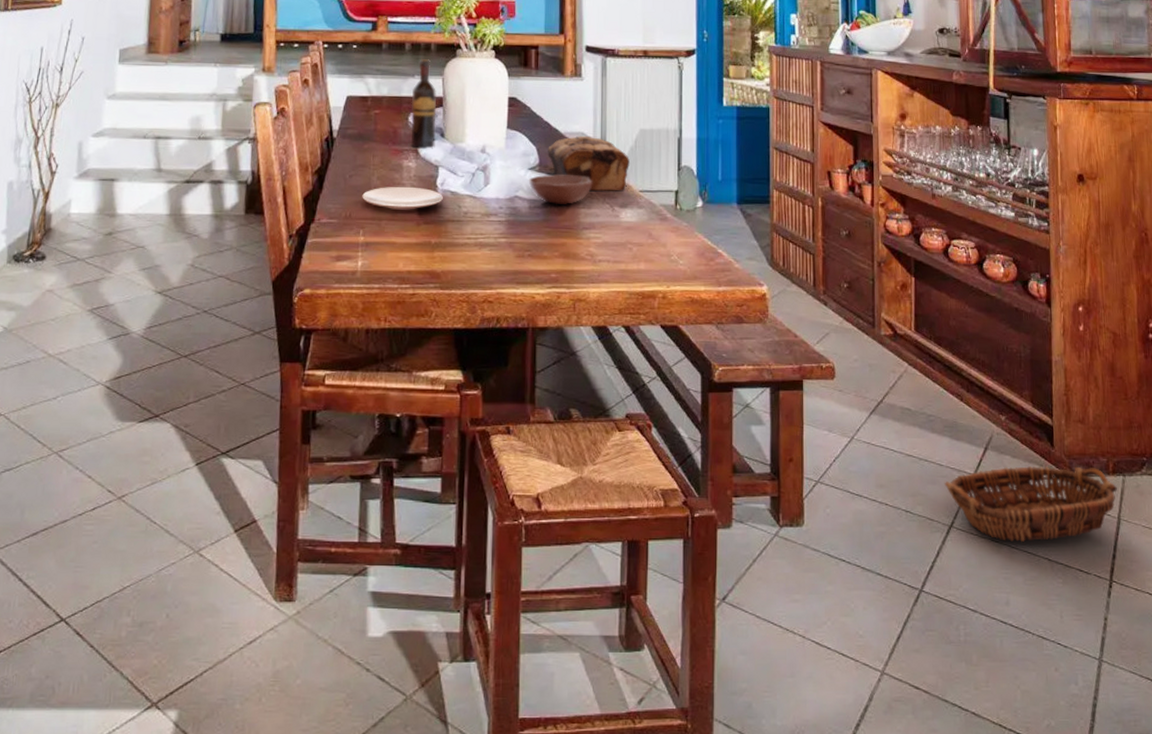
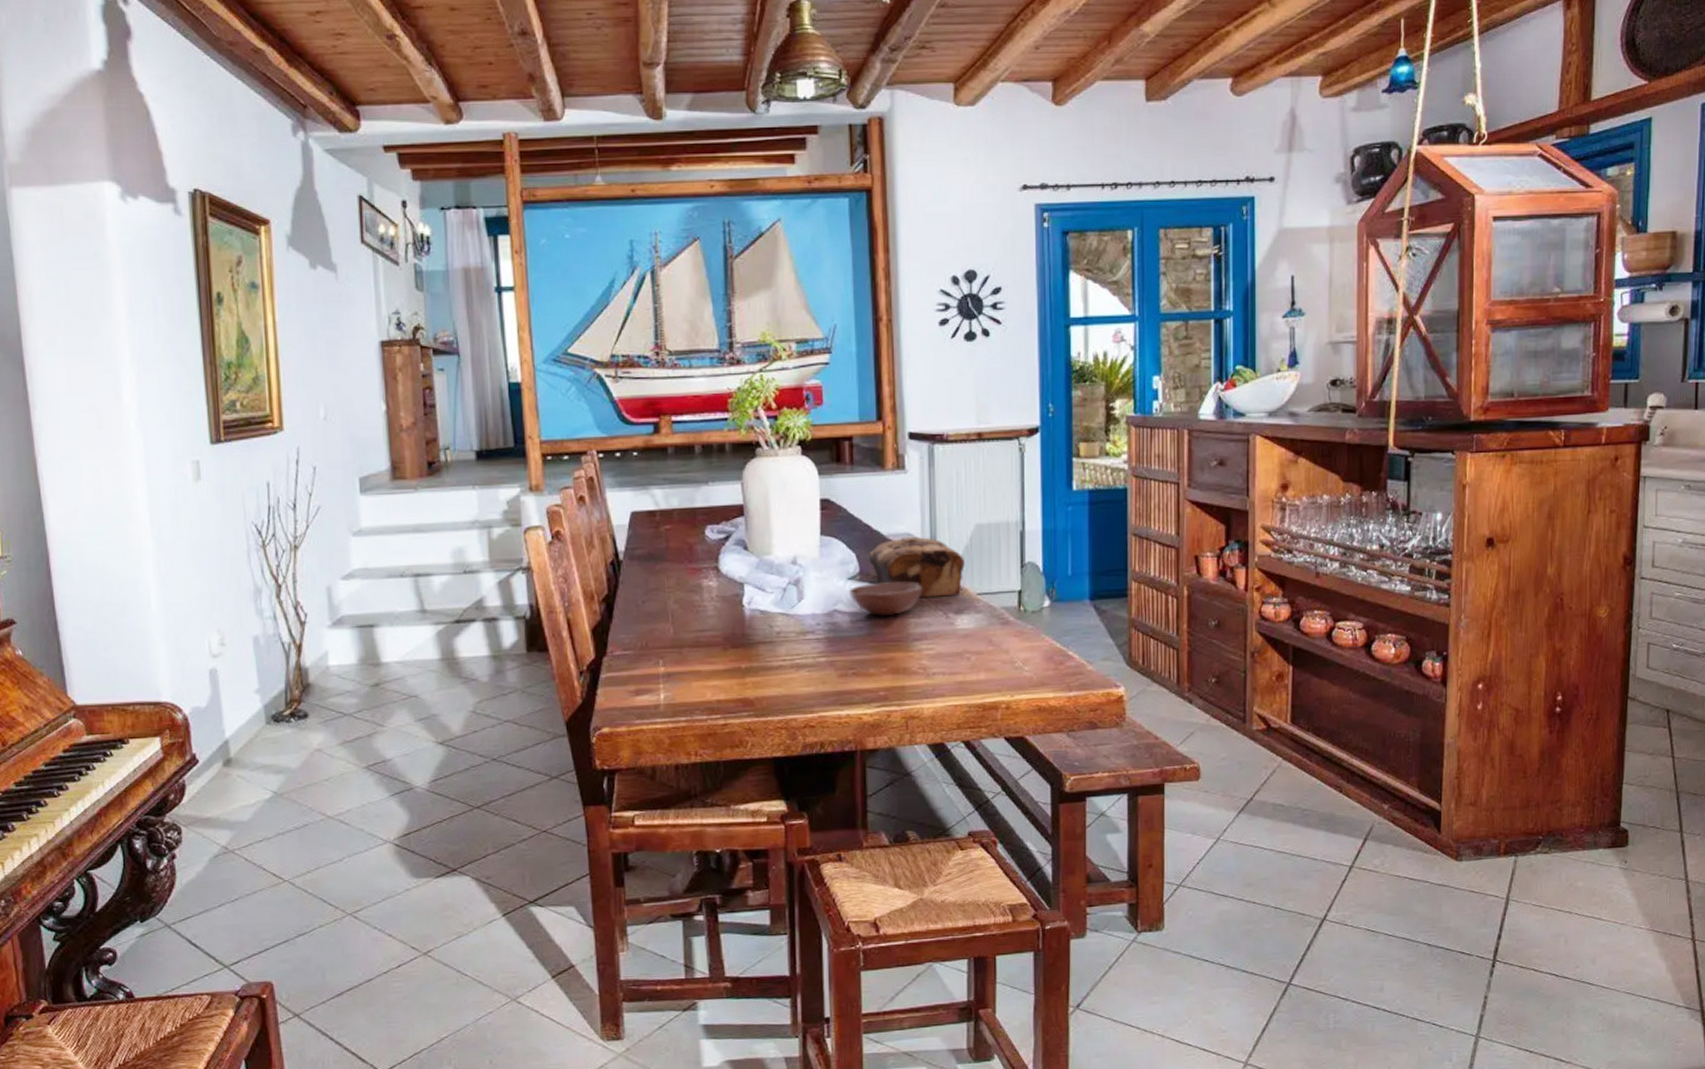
plate: present [362,186,443,210] -> none [658,608,751,635]
wine bottle: present [410,58,437,150] -> none [706,461,738,567]
basket: present [944,466,1117,542] -> none [1318,850,1508,930]

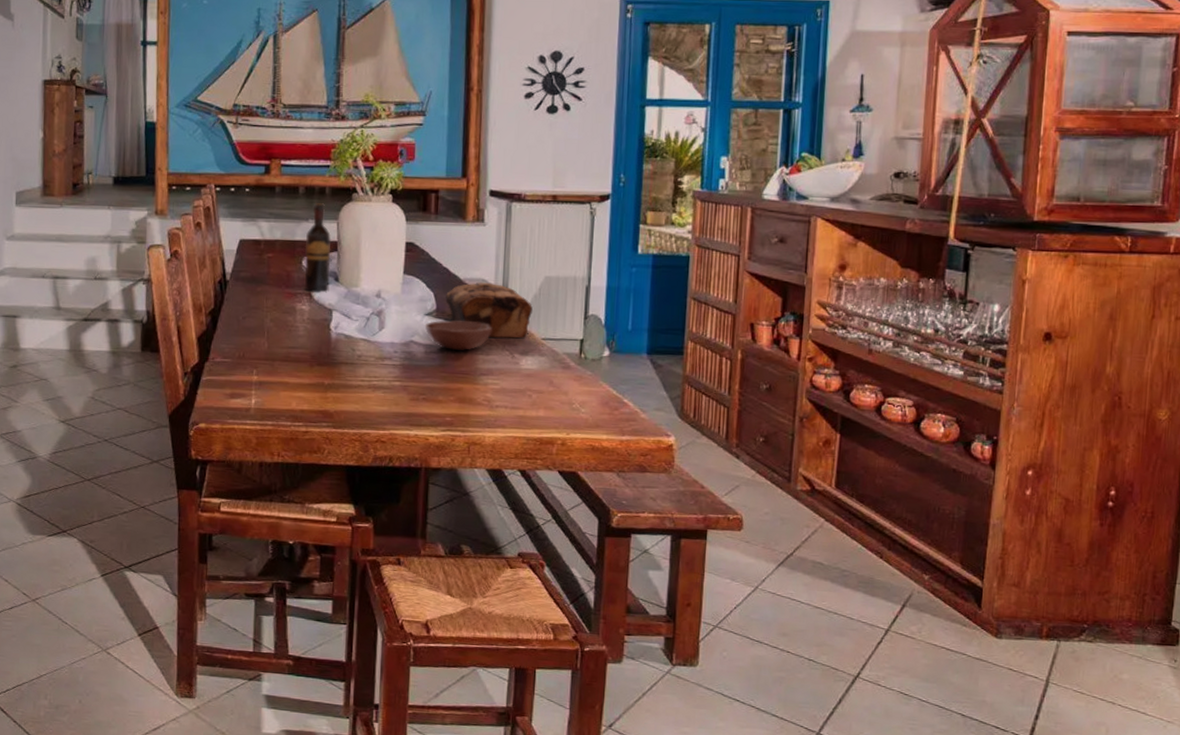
wine bottle: none [706,461,738,567] -> present [304,202,332,294]

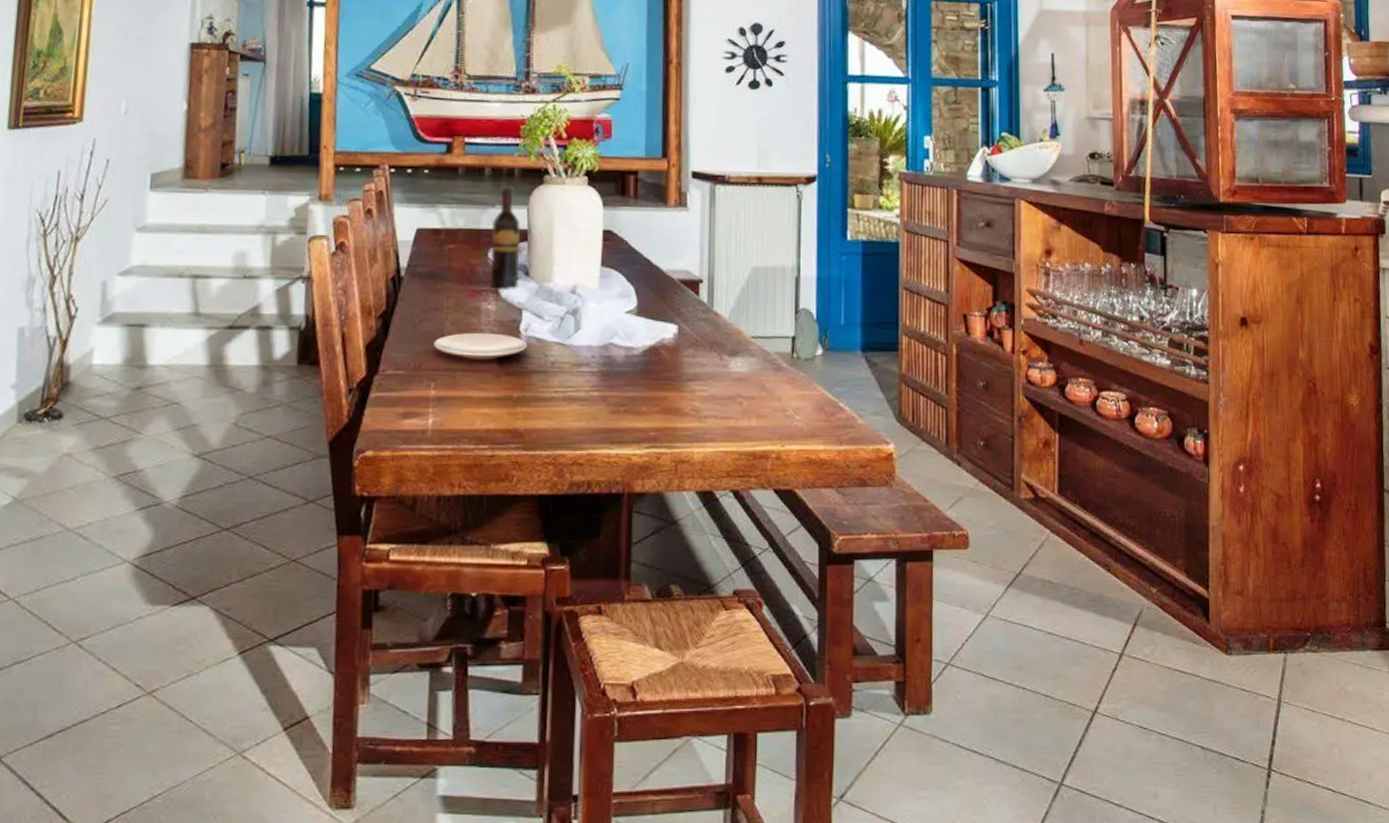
plate: none [255,328,337,352] -> present [433,332,527,360]
soup bowl: present [424,320,493,350] -> none [625,318,699,353]
bread loaf: present [445,282,533,339] -> none [647,274,741,338]

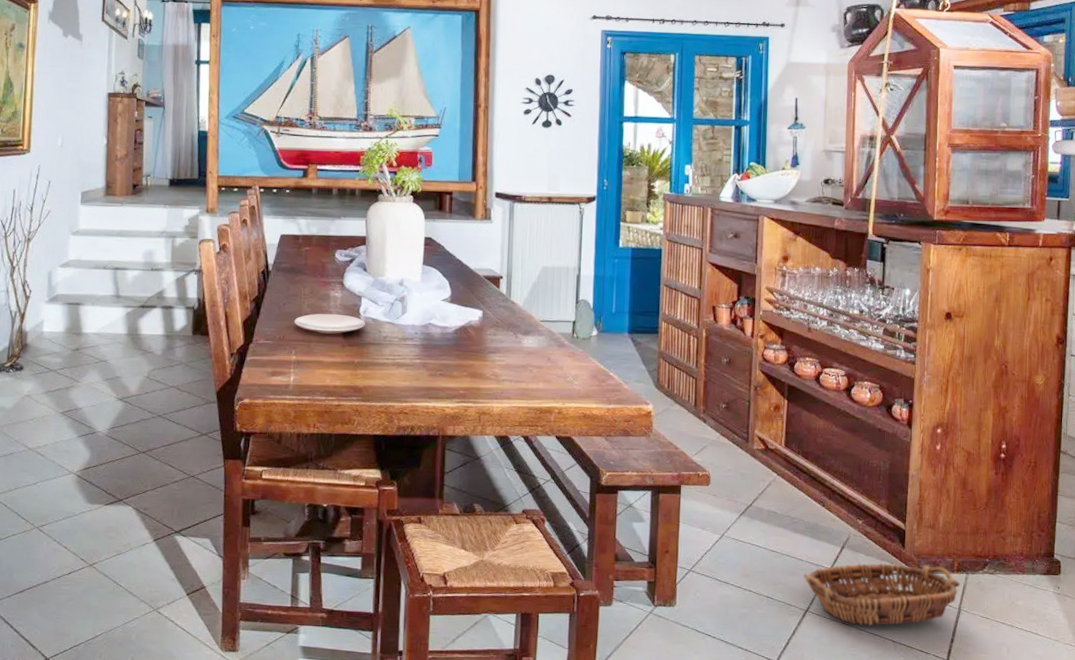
wine bottle: present [490,185,521,291] -> none [337,202,361,282]
basket: none [1088,643,1278,728] -> present [803,563,960,626]

